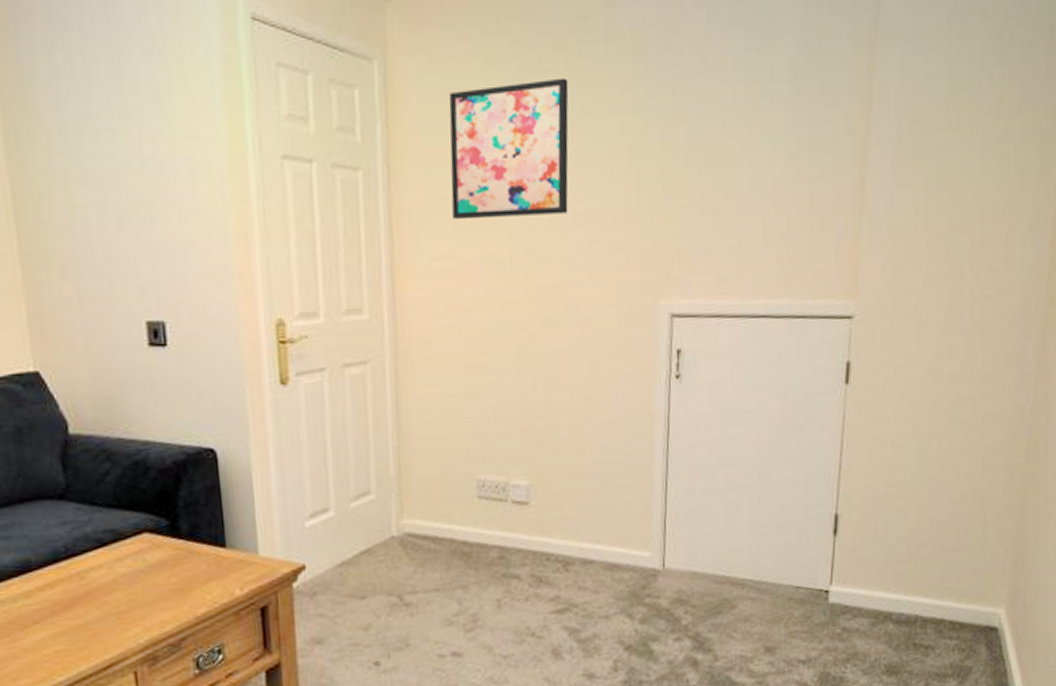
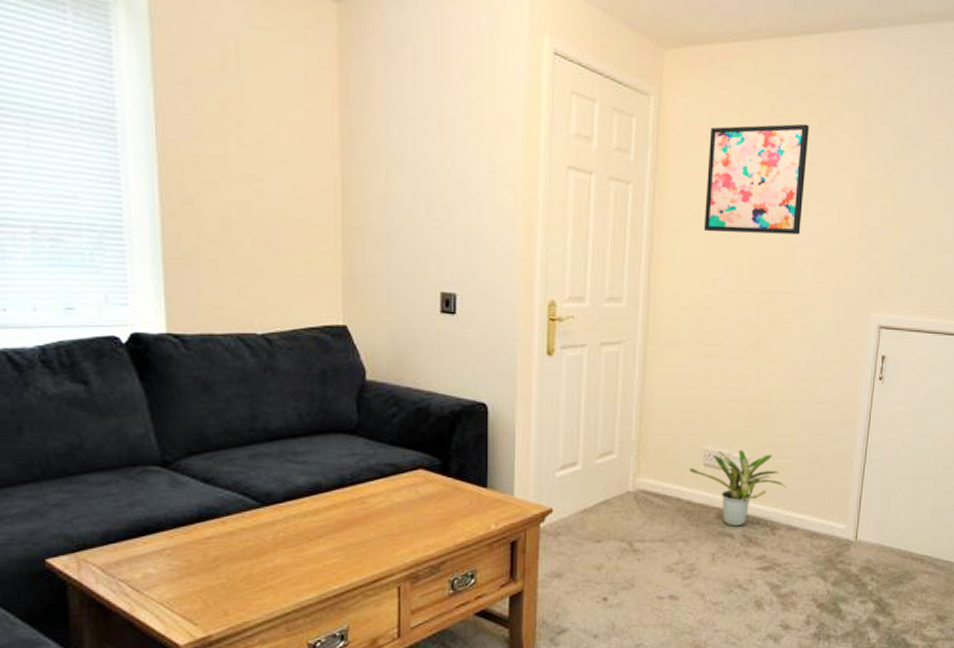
potted plant: none [461,476,577,566] -> present [689,450,786,527]

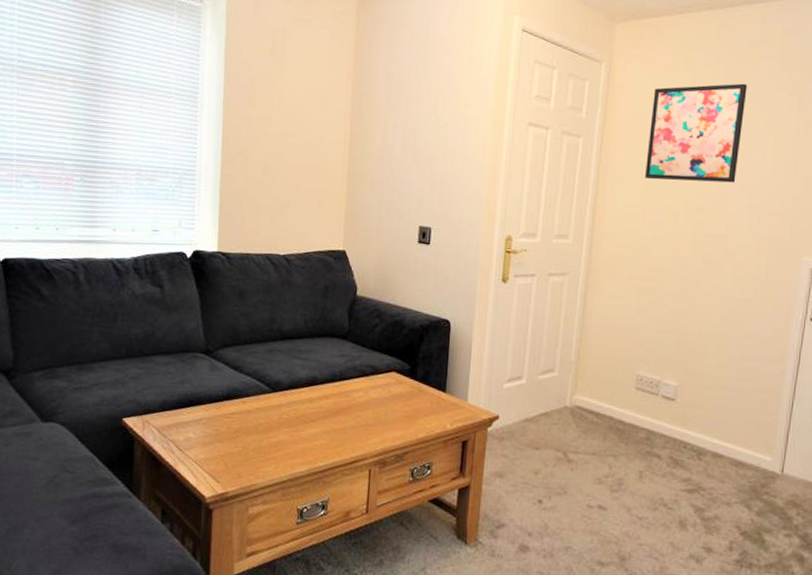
potted plant: present [689,450,786,527] -> none [622,376,714,449]

